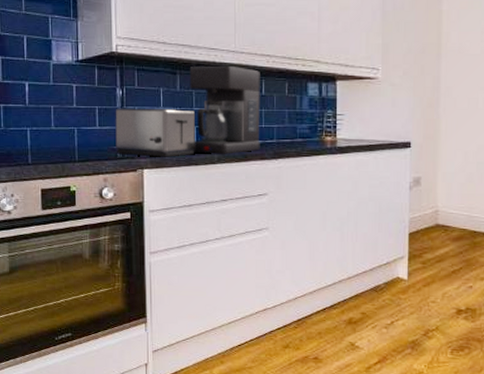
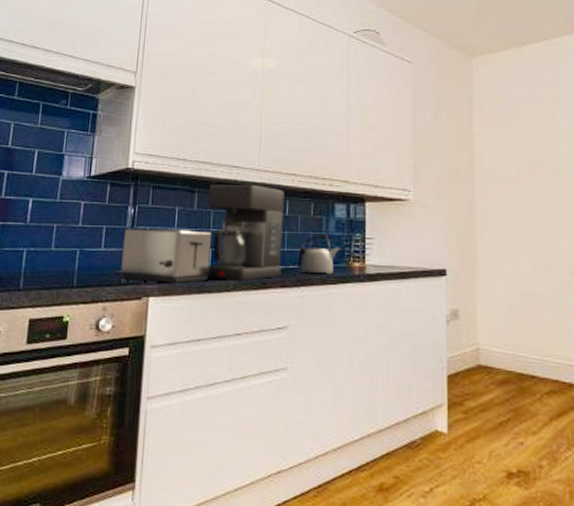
kettle: none [273,111,313,148] -> present [296,234,340,274]

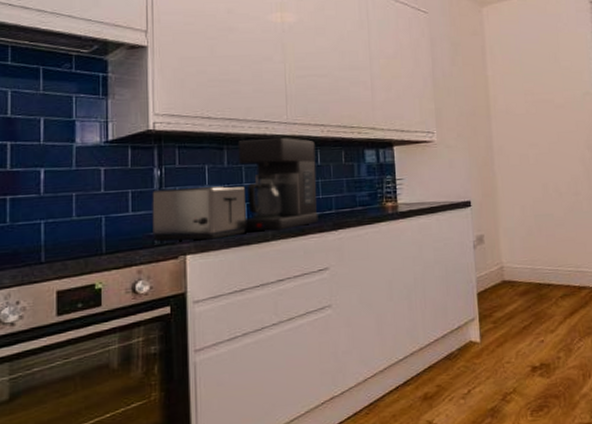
kettle: present [296,234,340,274] -> none [332,179,373,218]

